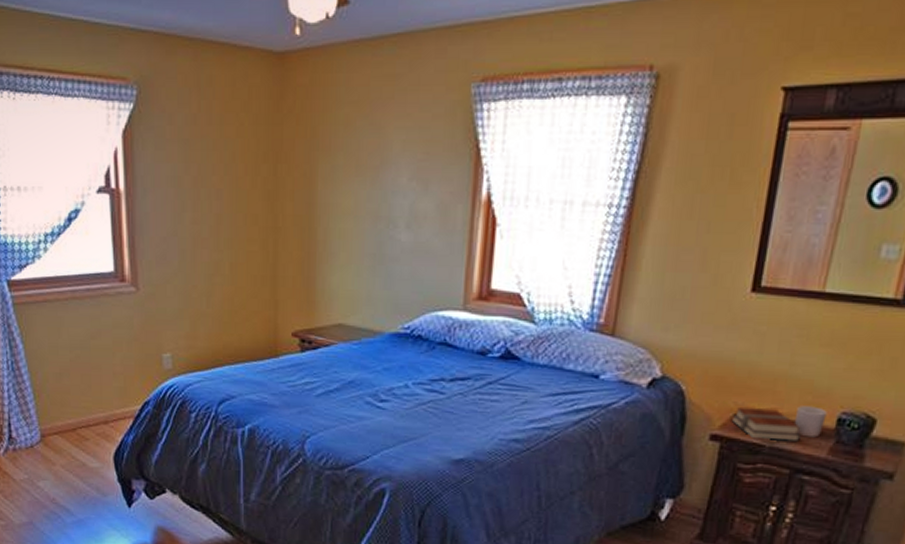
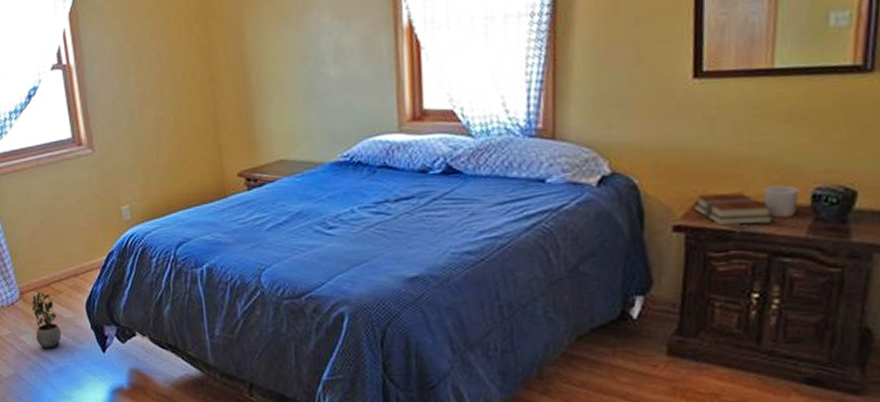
potted plant: none [54,436,85,499] -> present [32,291,62,350]

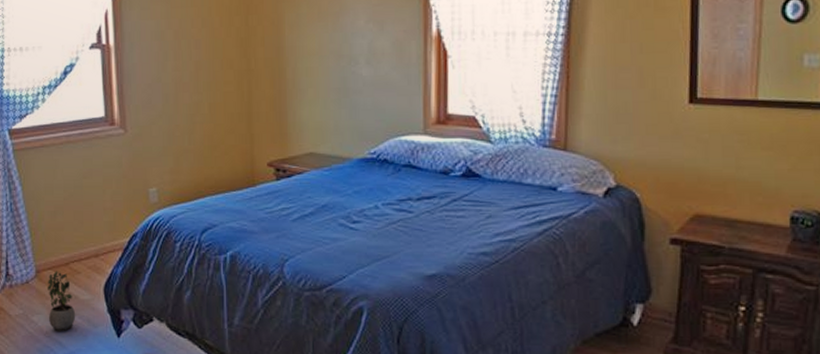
books: present [693,193,773,226] -> none [688,211,757,241]
mug: present [763,185,799,218] -> none [748,206,780,237]

